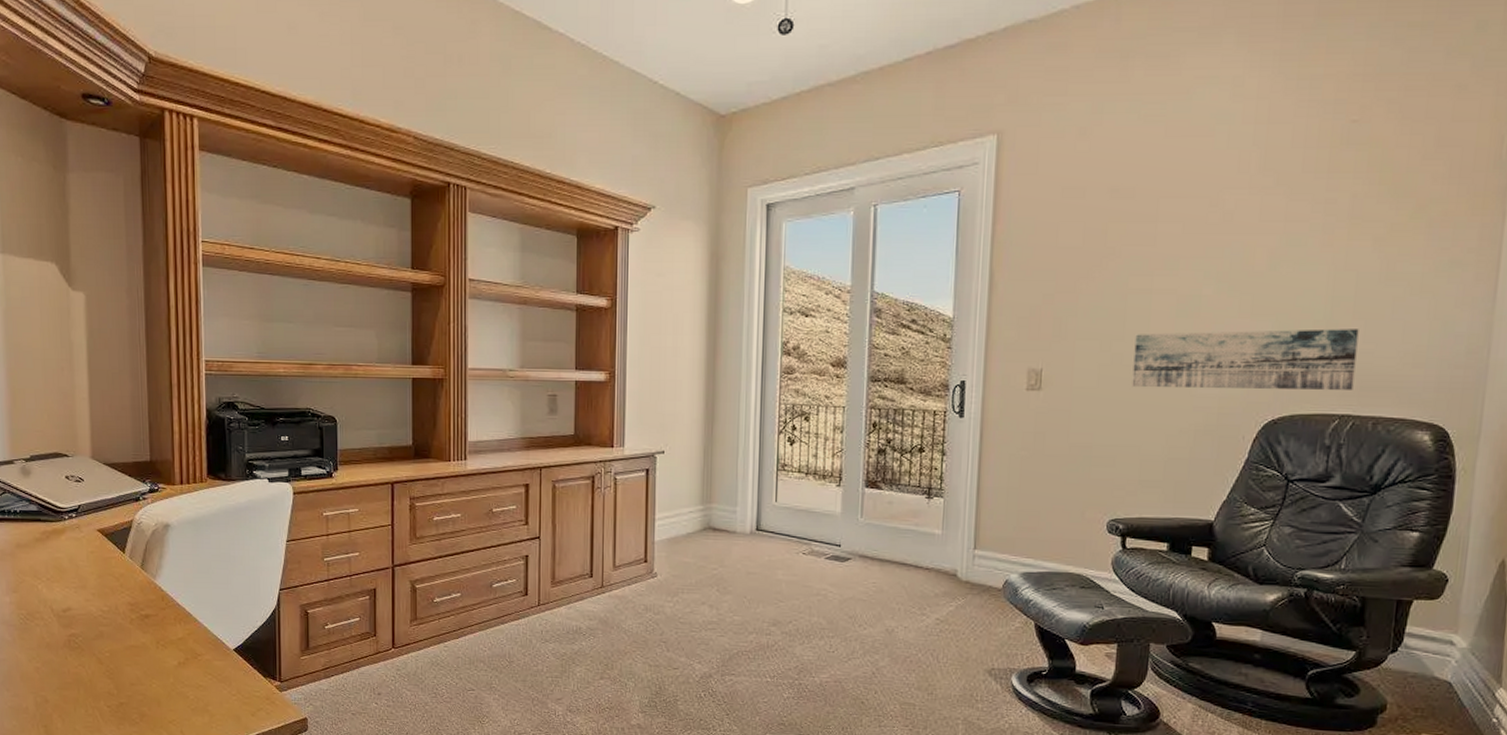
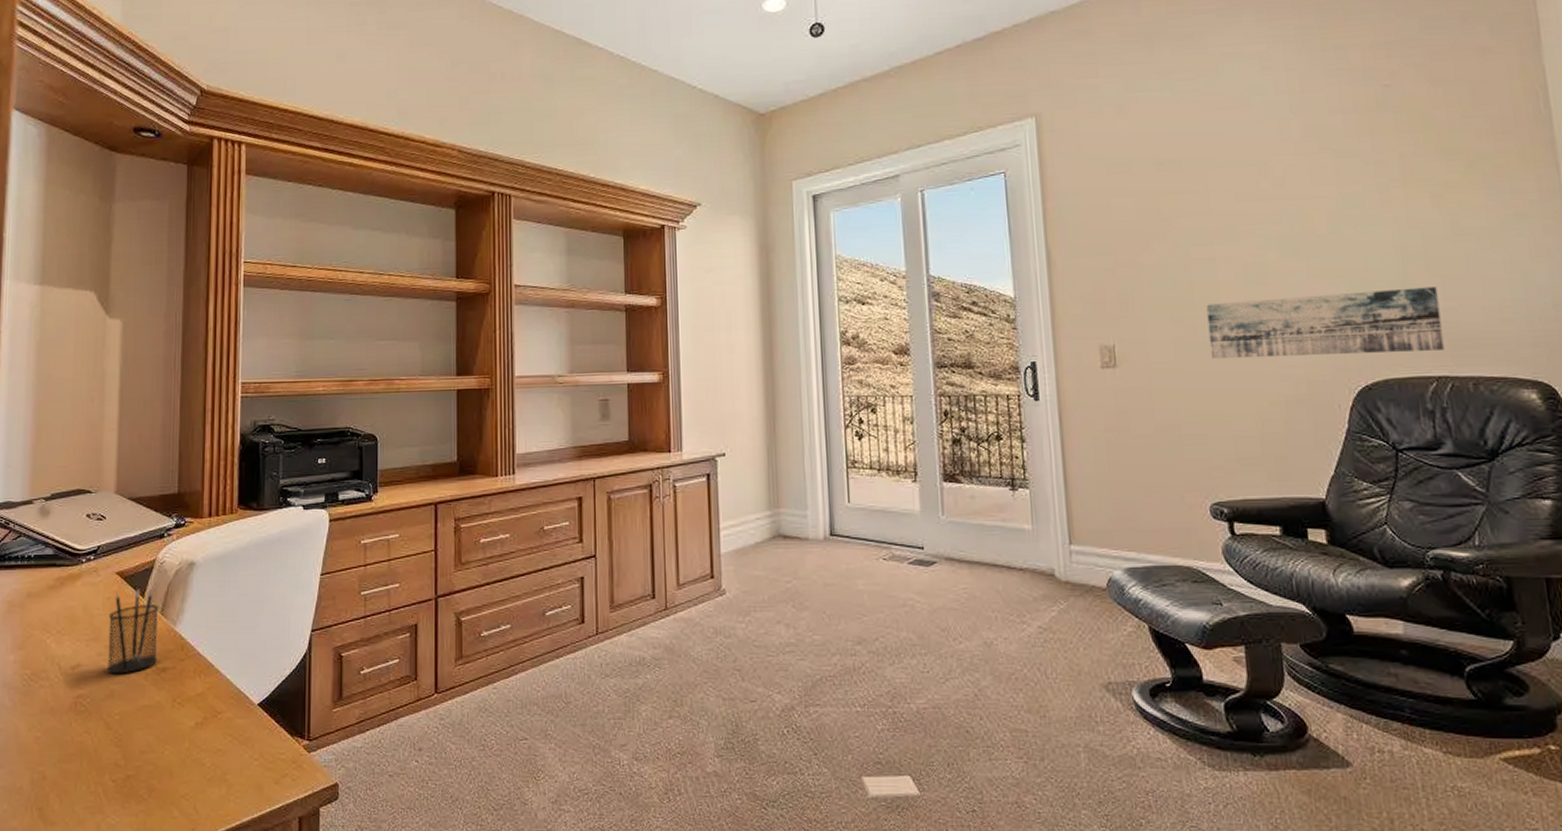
pencil holder: none [94,545,141,618] -> present [106,588,159,674]

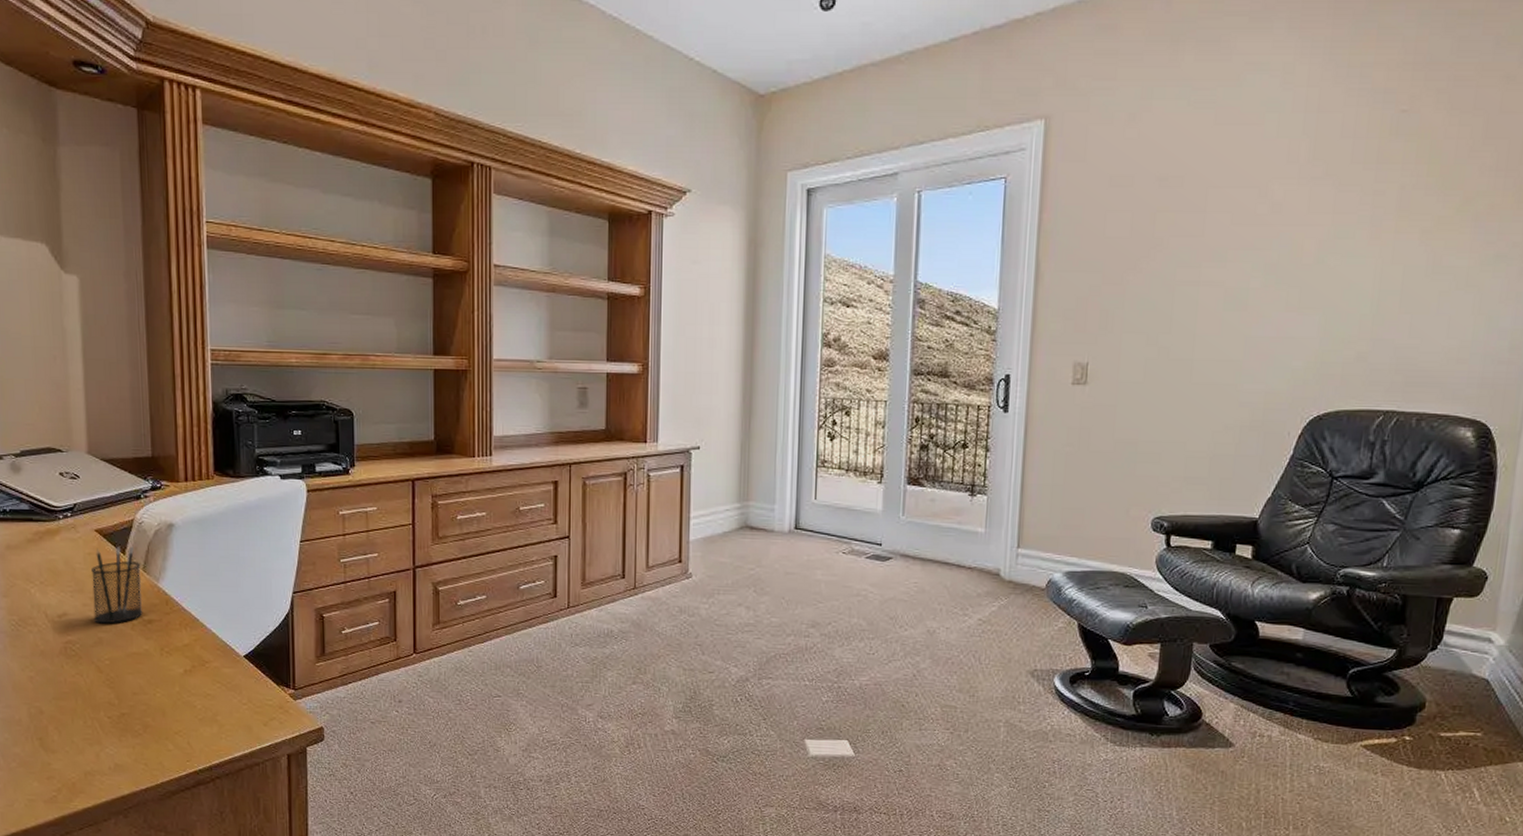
wall art: present [1206,287,1445,360] -> none [1178,323,1405,386]

